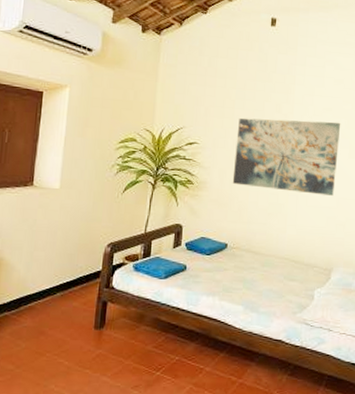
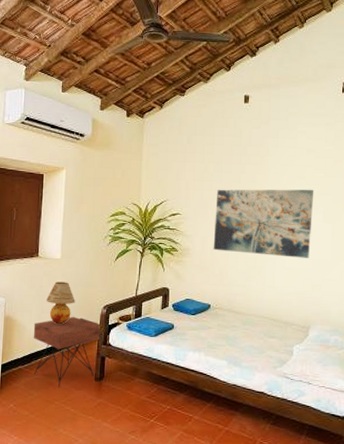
nightstand: none [22,255,104,337] -> present [33,316,101,387]
table lamp: none [40,215,75,263] -> present [46,281,75,324]

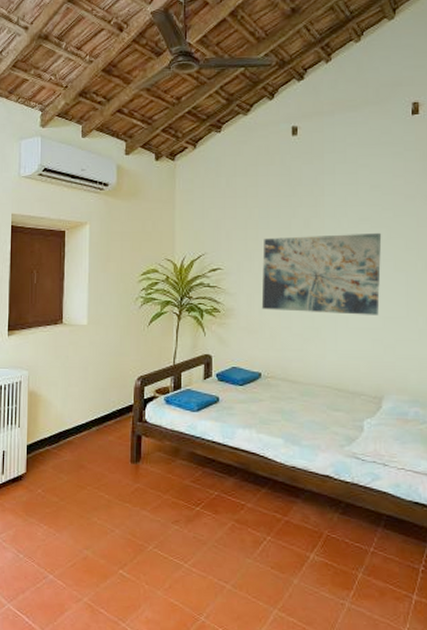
nightstand: present [33,316,101,387] -> none [60,389,135,470]
table lamp: present [46,281,75,324] -> none [73,351,105,398]

